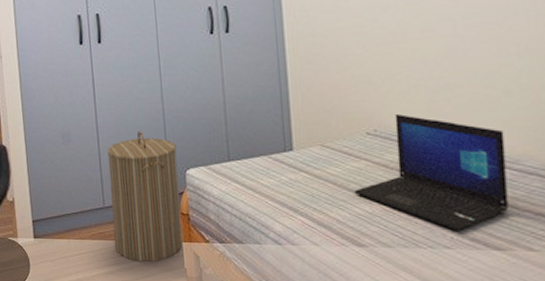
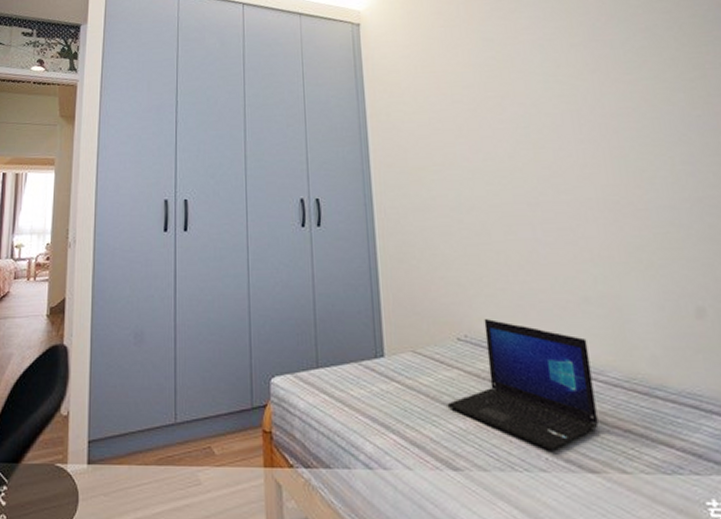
laundry hamper: present [107,131,183,262] -> none [184,331,263,493]

